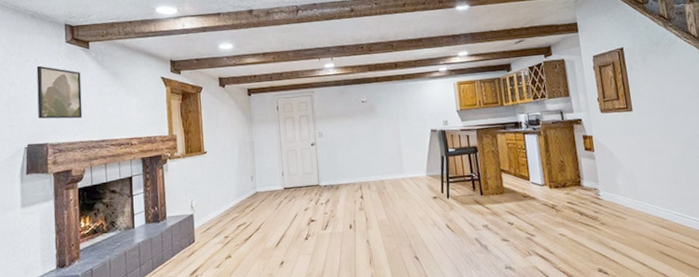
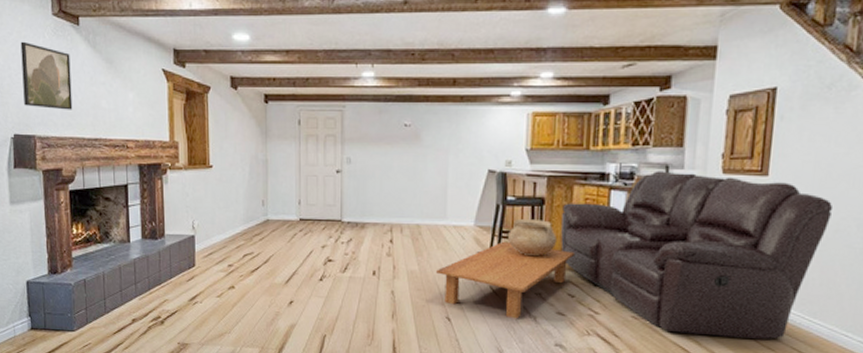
coffee table: none [401,185,507,250] -> present [436,241,574,319]
ceramic pot: none [454,164,493,196] -> present [508,219,558,257]
sofa: none [491,114,683,243] -> present [561,171,834,339]

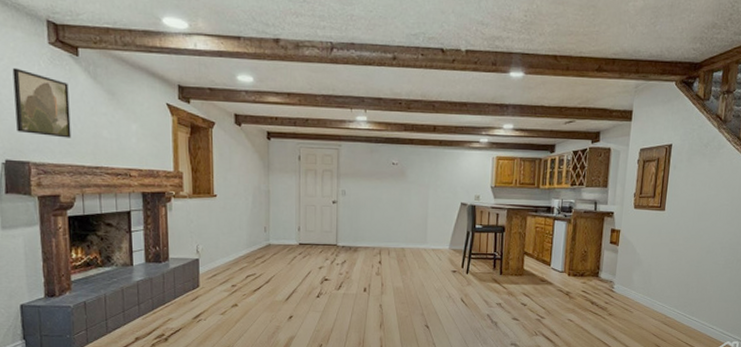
coffee table: present [436,241,574,319] -> none [418,261,527,325]
ceramic pot: present [508,219,558,257] -> none [476,244,514,274]
sofa: present [561,171,834,339] -> none [516,206,707,333]

